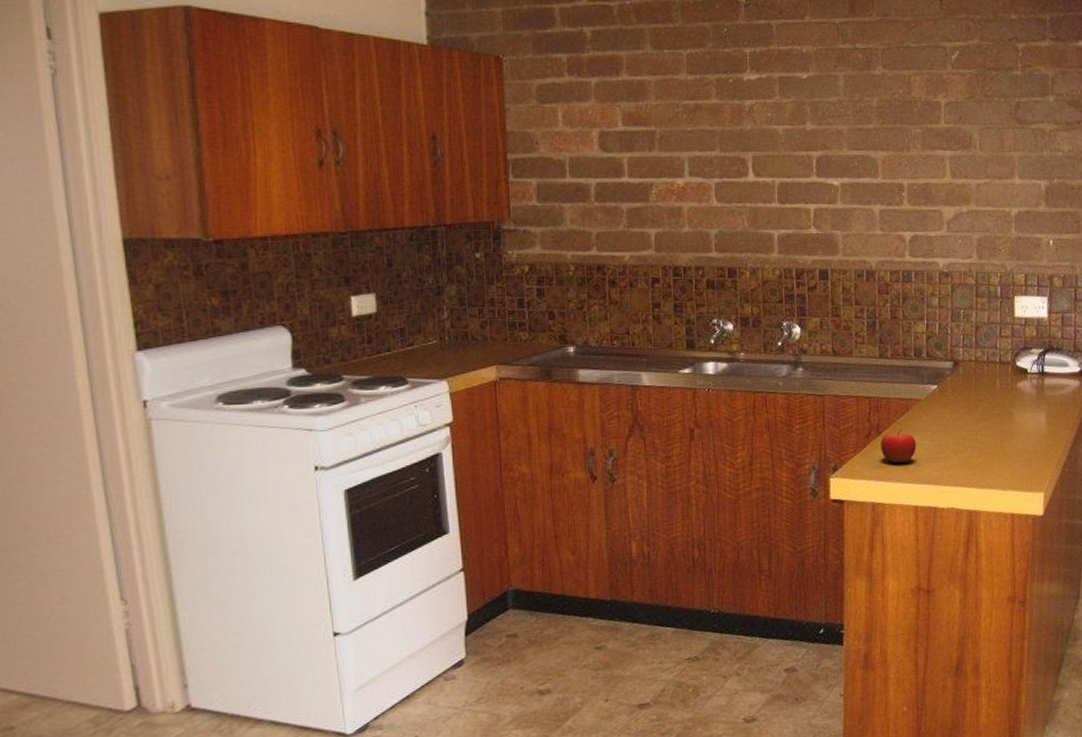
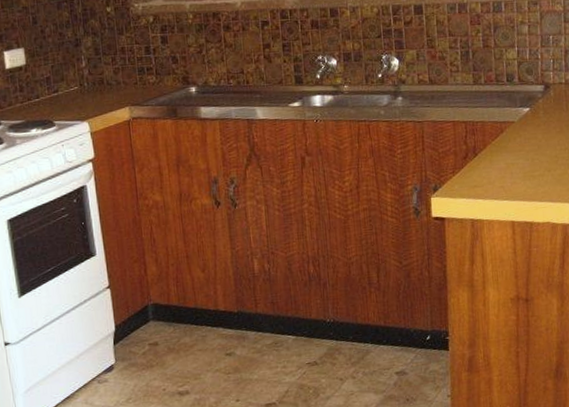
fruit: present [880,429,917,464] -> none [477,150,512,183]

